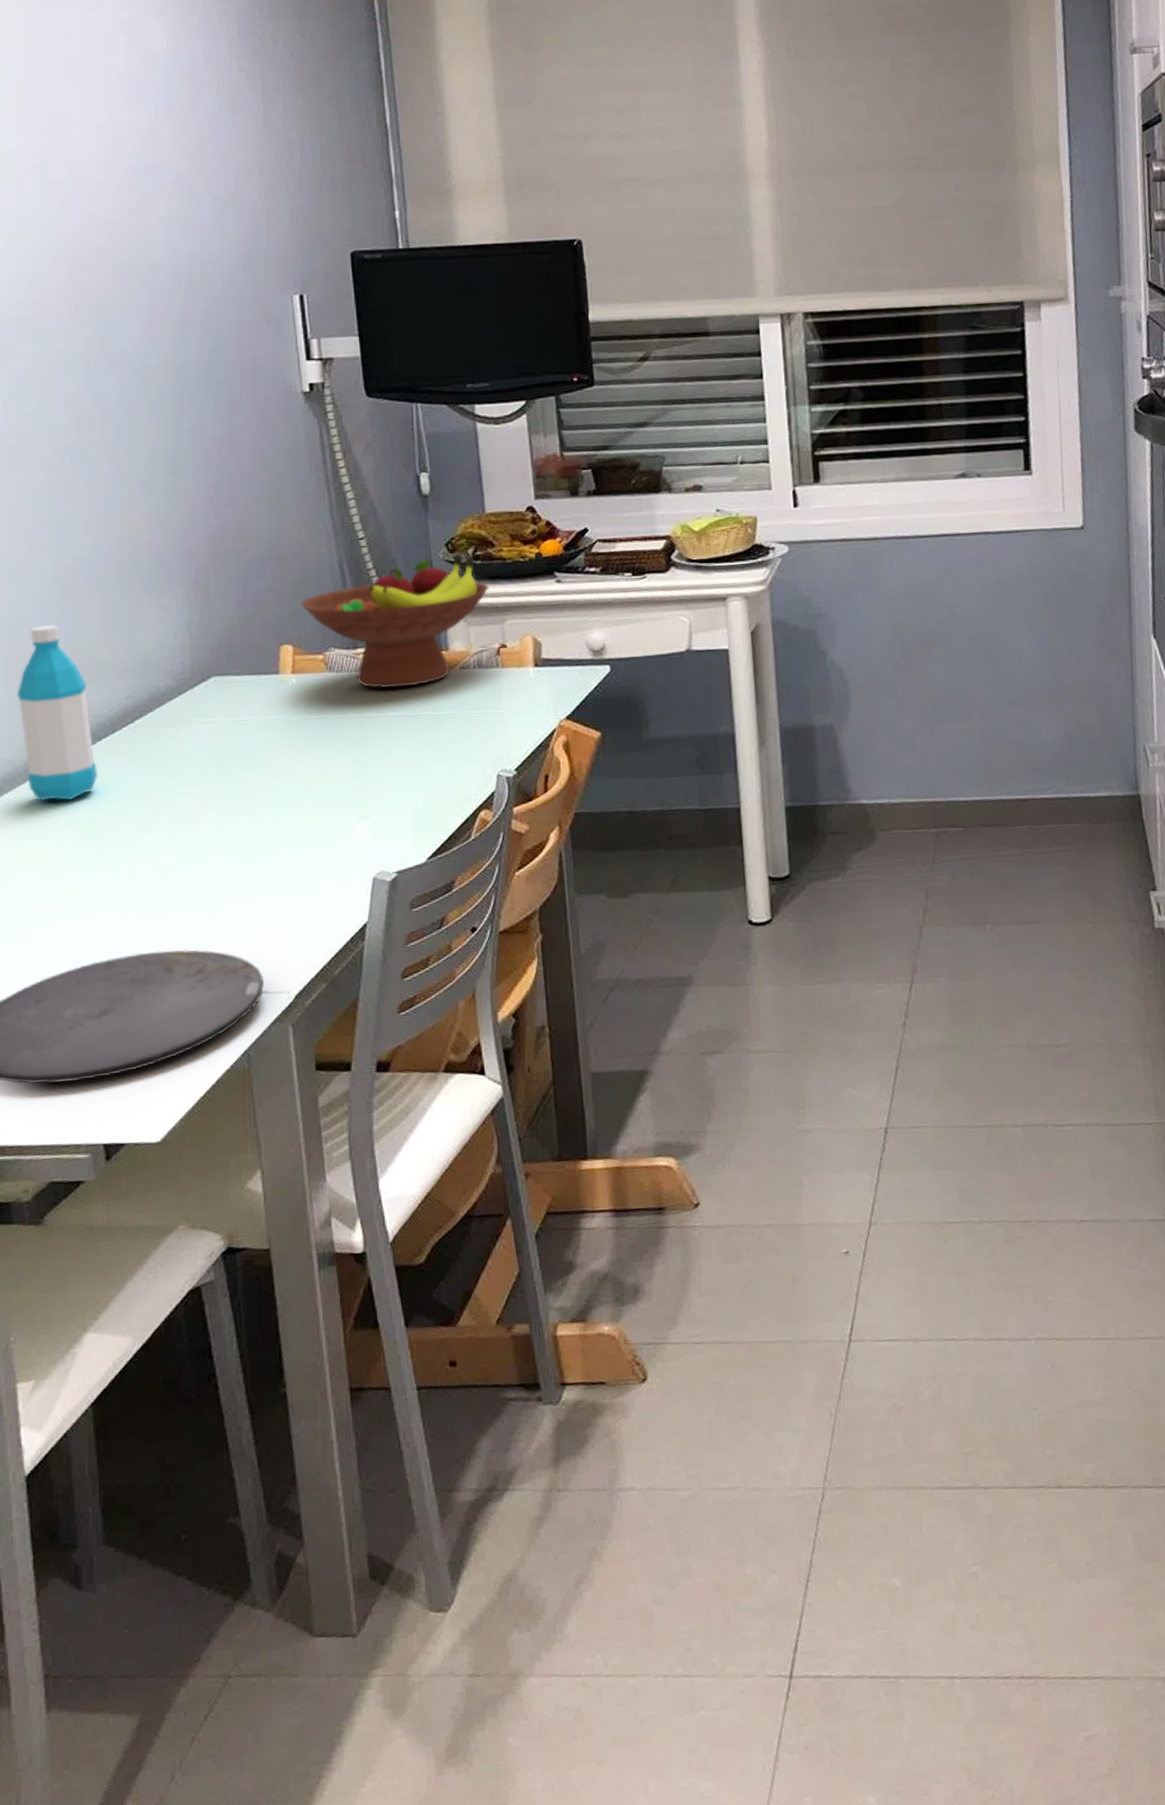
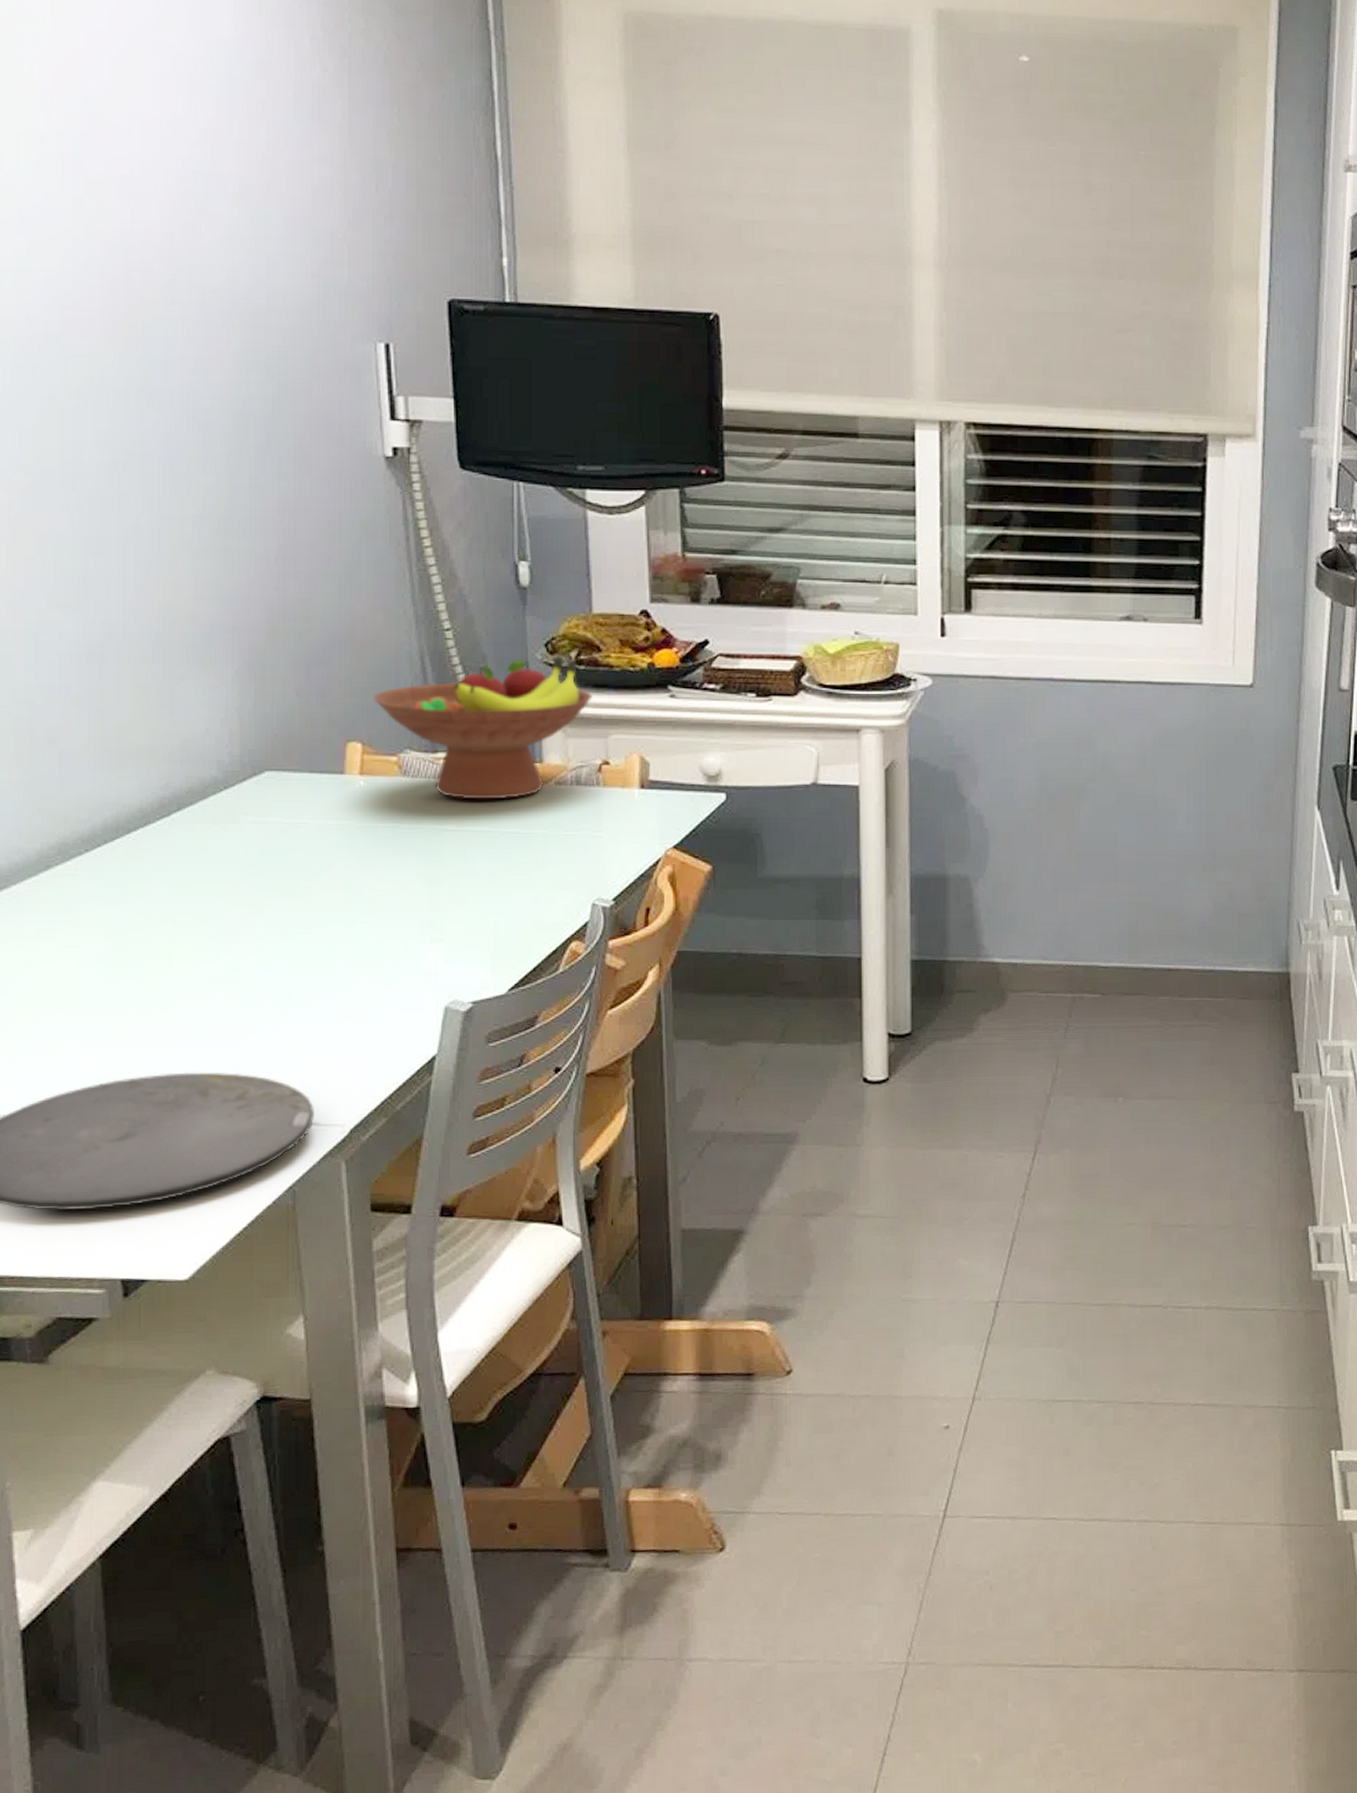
water bottle: present [16,624,98,801] -> none [29,696,126,898]

